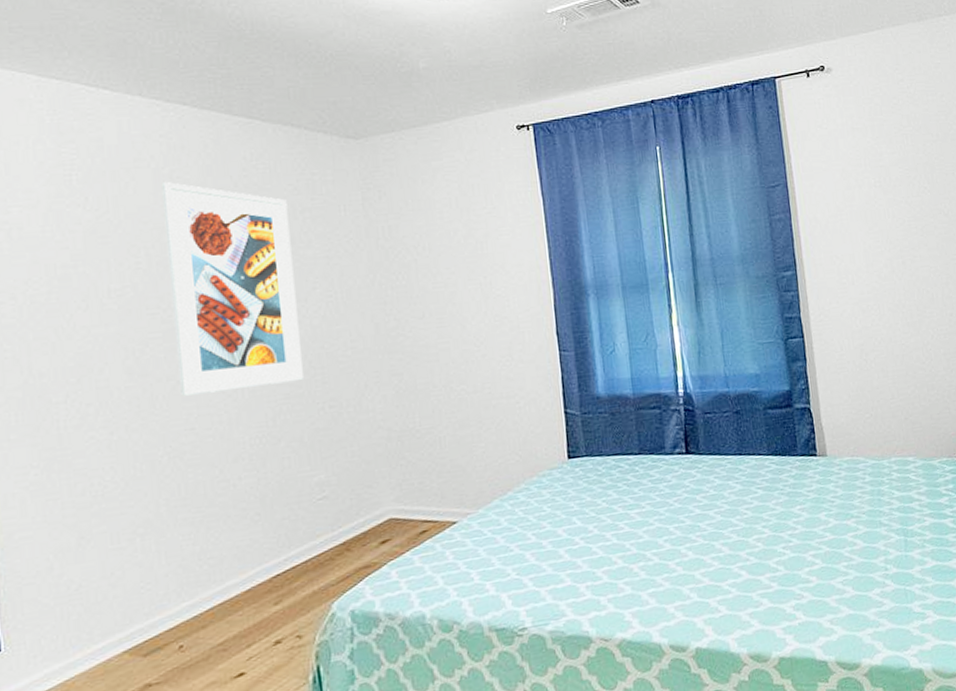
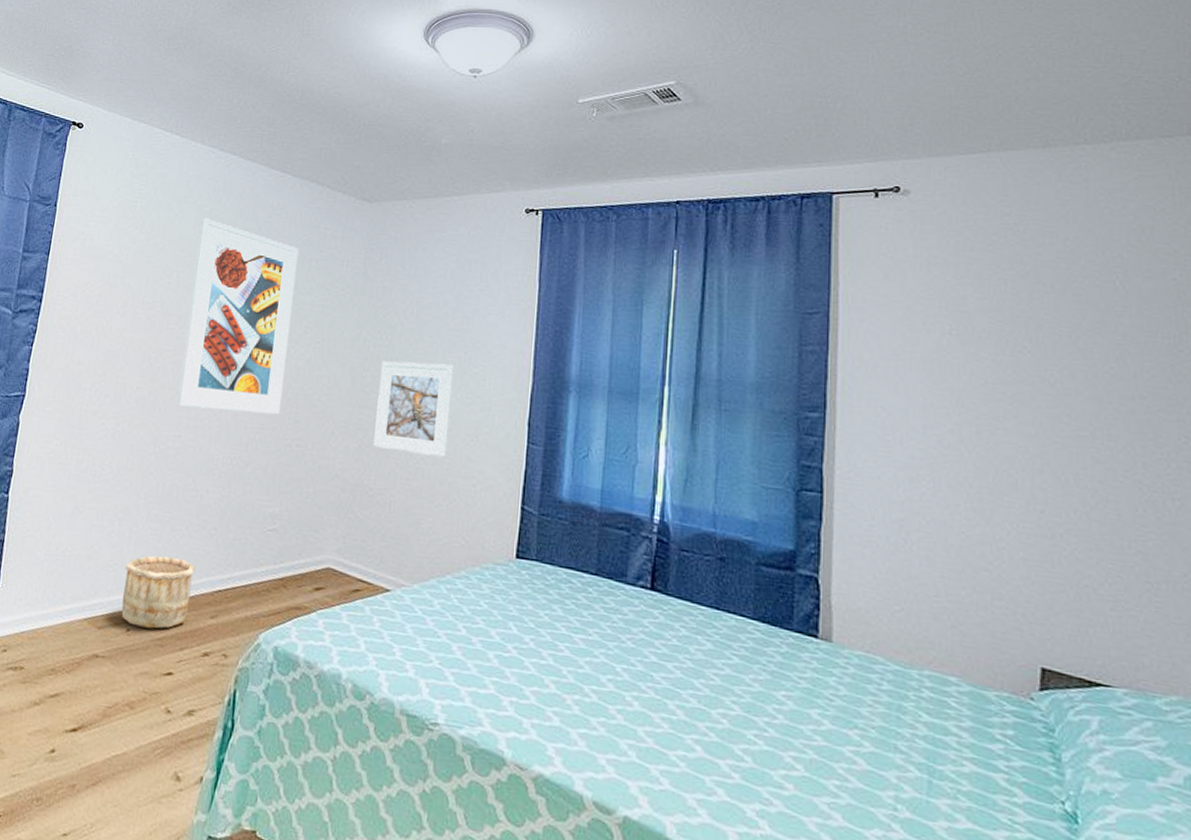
wooden bucket: none [160,555,247,640] -> present [121,555,195,629]
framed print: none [403,292,486,390] -> present [373,361,454,457]

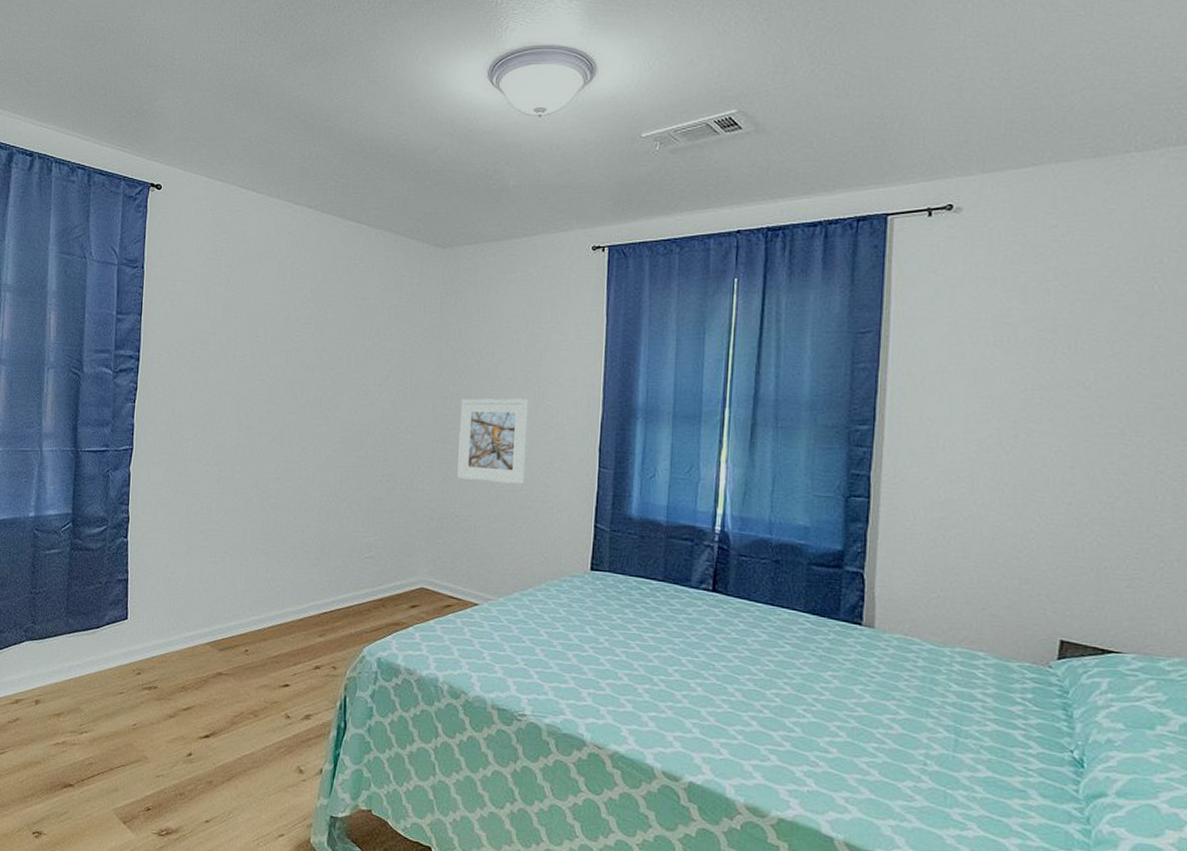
wooden bucket: present [121,555,195,629] -> none [239,585,302,648]
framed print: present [177,218,299,415] -> none [274,272,378,454]

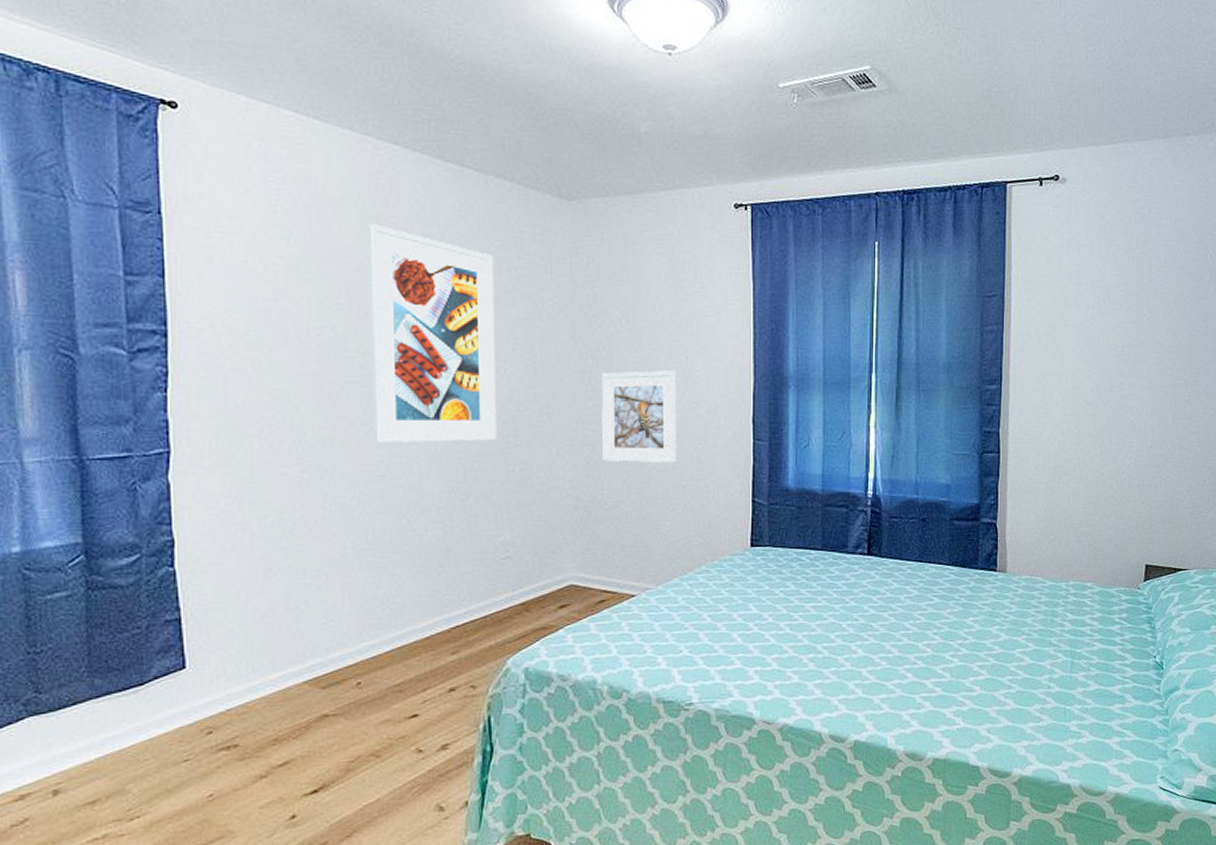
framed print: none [274,272,378,454] -> present [367,224,496,443]

